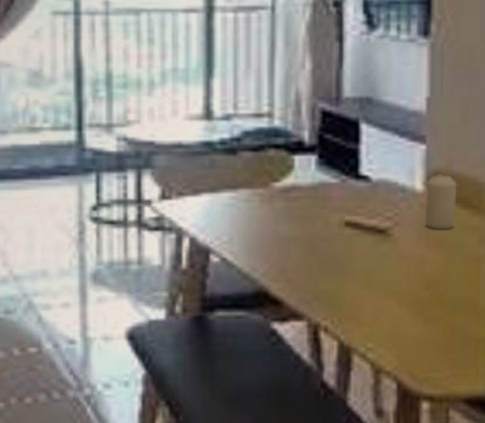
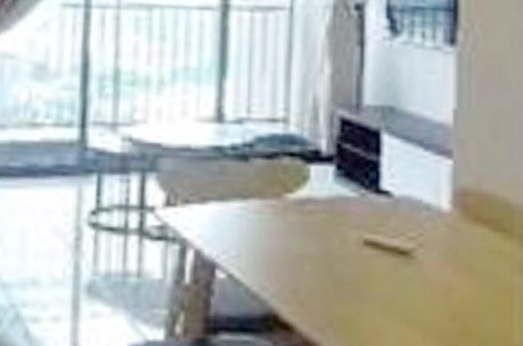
candle: present [424,173,457,229] -> none [451,191,487,254]

